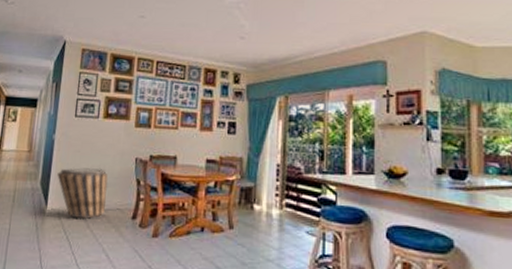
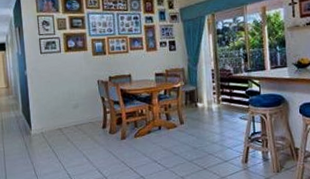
basket: present [57,167,108,220] -> none [35,93,81,135]

